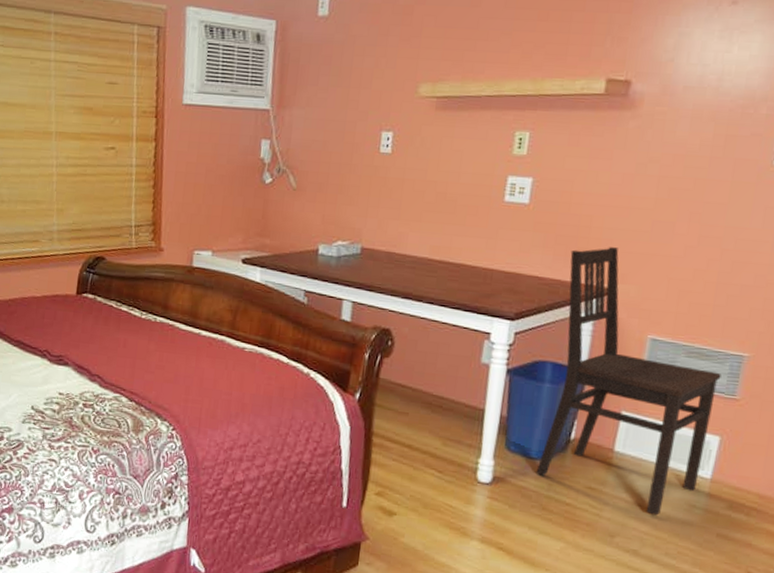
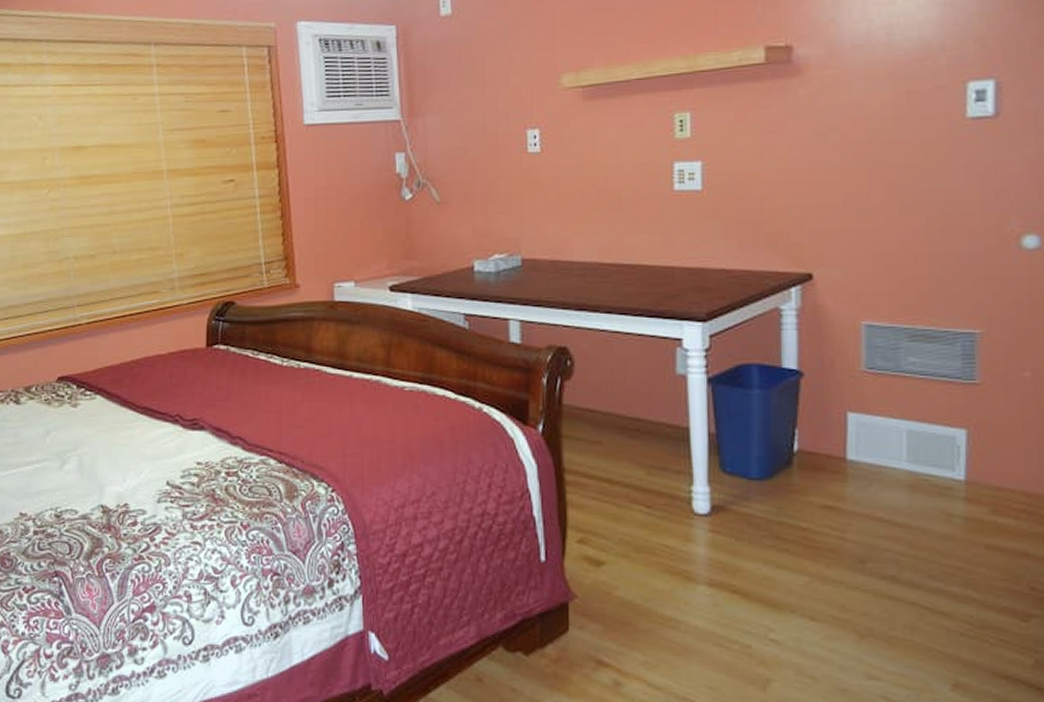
dining chair: present [535,247,721,516] -> none [757,227,954,531]

